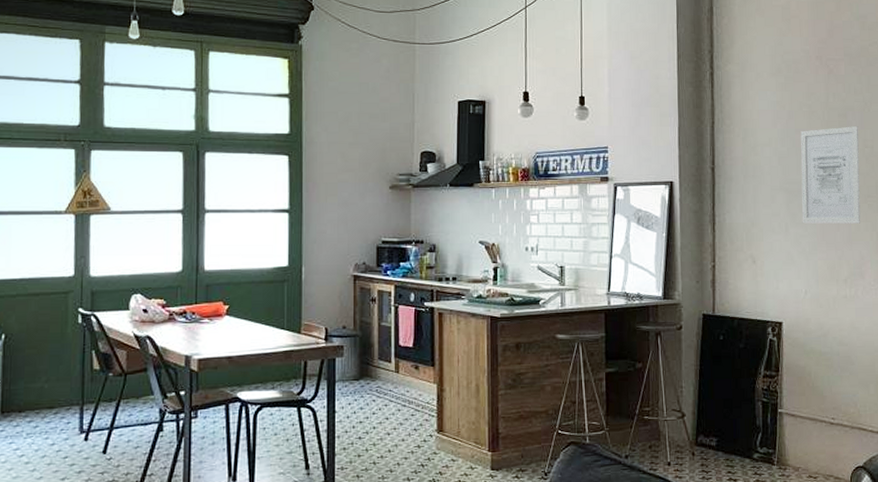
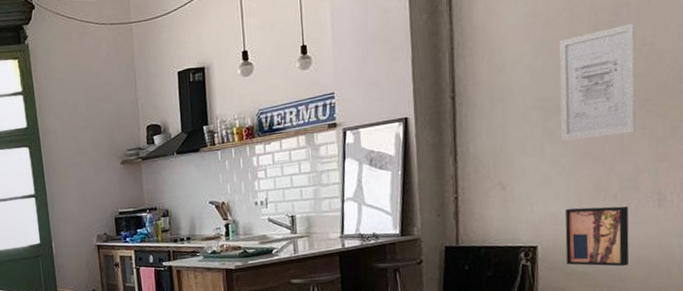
wall art: none [805,288,858,350] -> present [565,206,630,267]

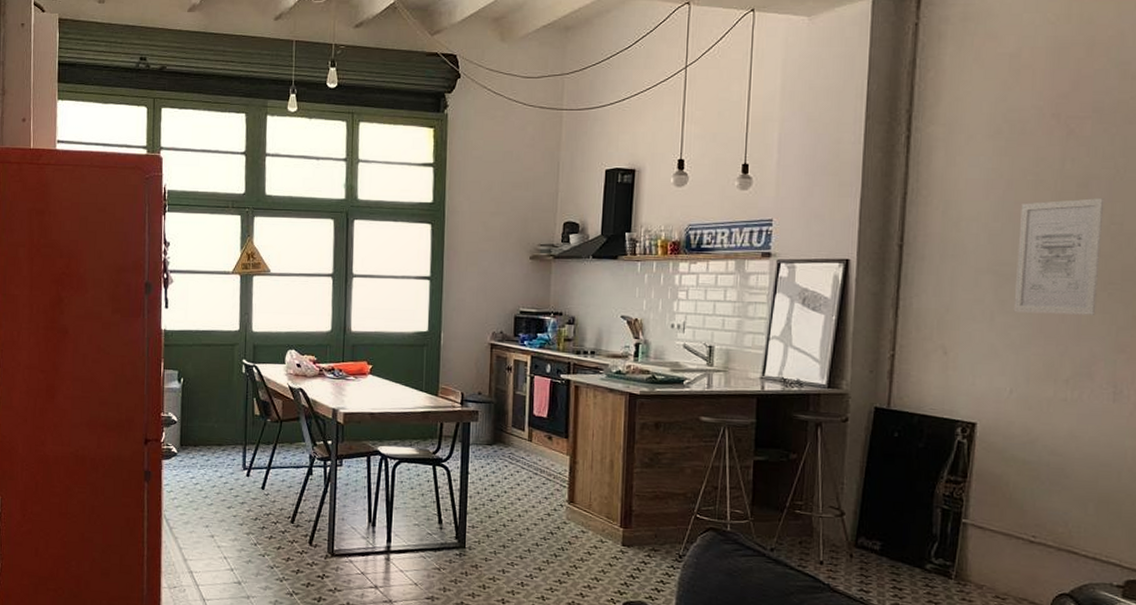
wall art: present [565,206,630,267] -> none [1007,387,1081,461]

